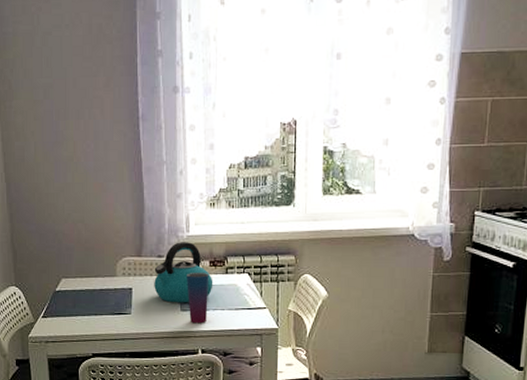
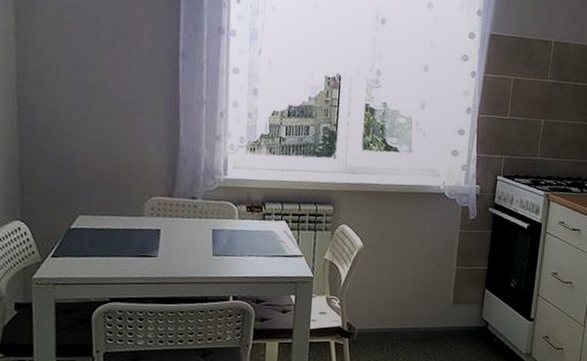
kettle: present [154,242,213,303] -> none [185,184,250,248]
cup: present [187,273,208,324] -> none [221,217,245,270]

